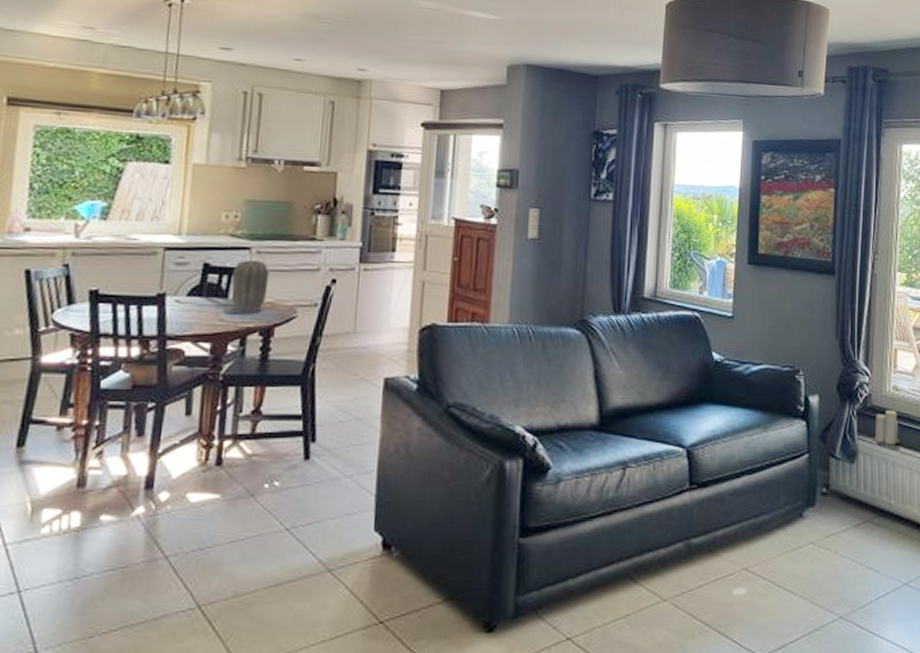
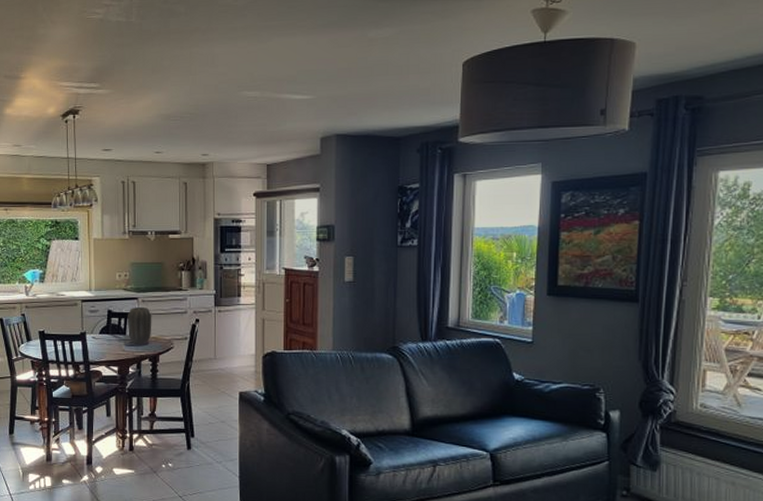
candle: present [873,409,901,446] -> none [677,424,707,458]

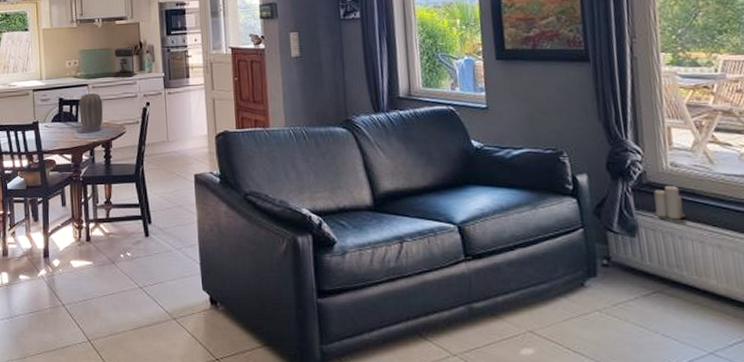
coffee maker: none [165,262,186,293] -> present [114,47,135,78]
candle: none [677,424,707,458] -> present [653,185,687,220]

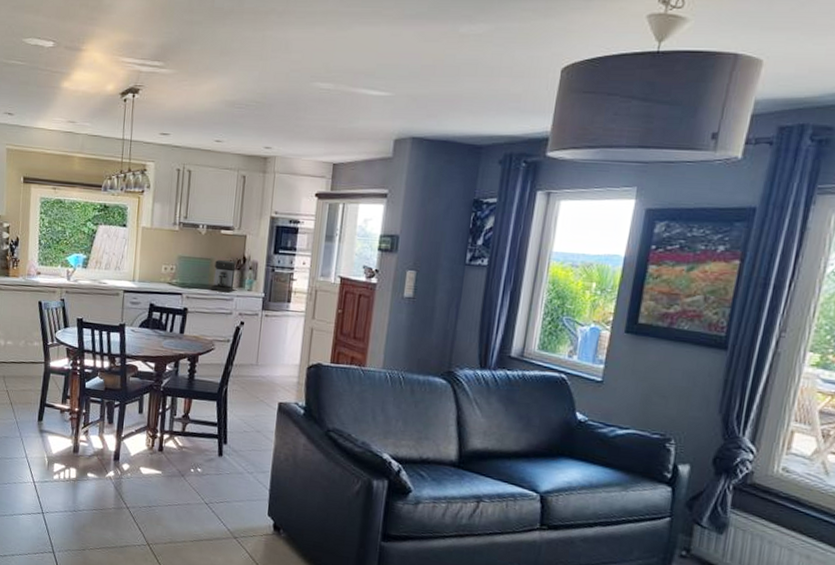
vase: present [78,93,104,131] -> none [168,303,196,343]
candle: present [653,185,687,220] -> none [749,489,784,525]

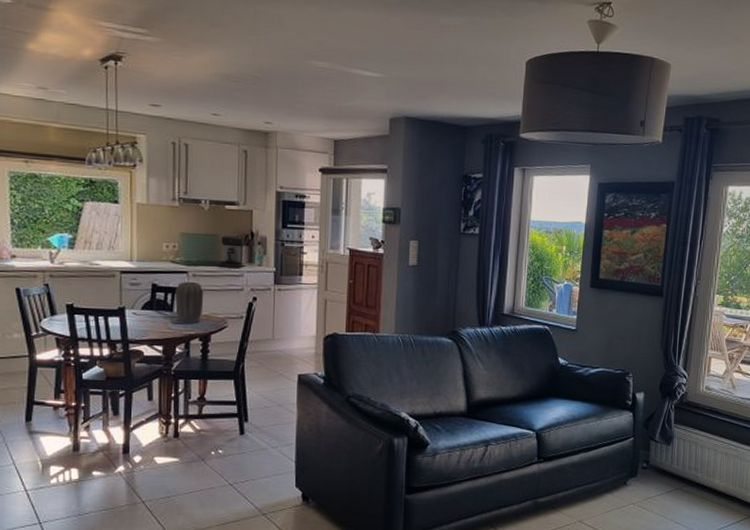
vase: none [168,303,196,343] -> present [174,282,204,322]

